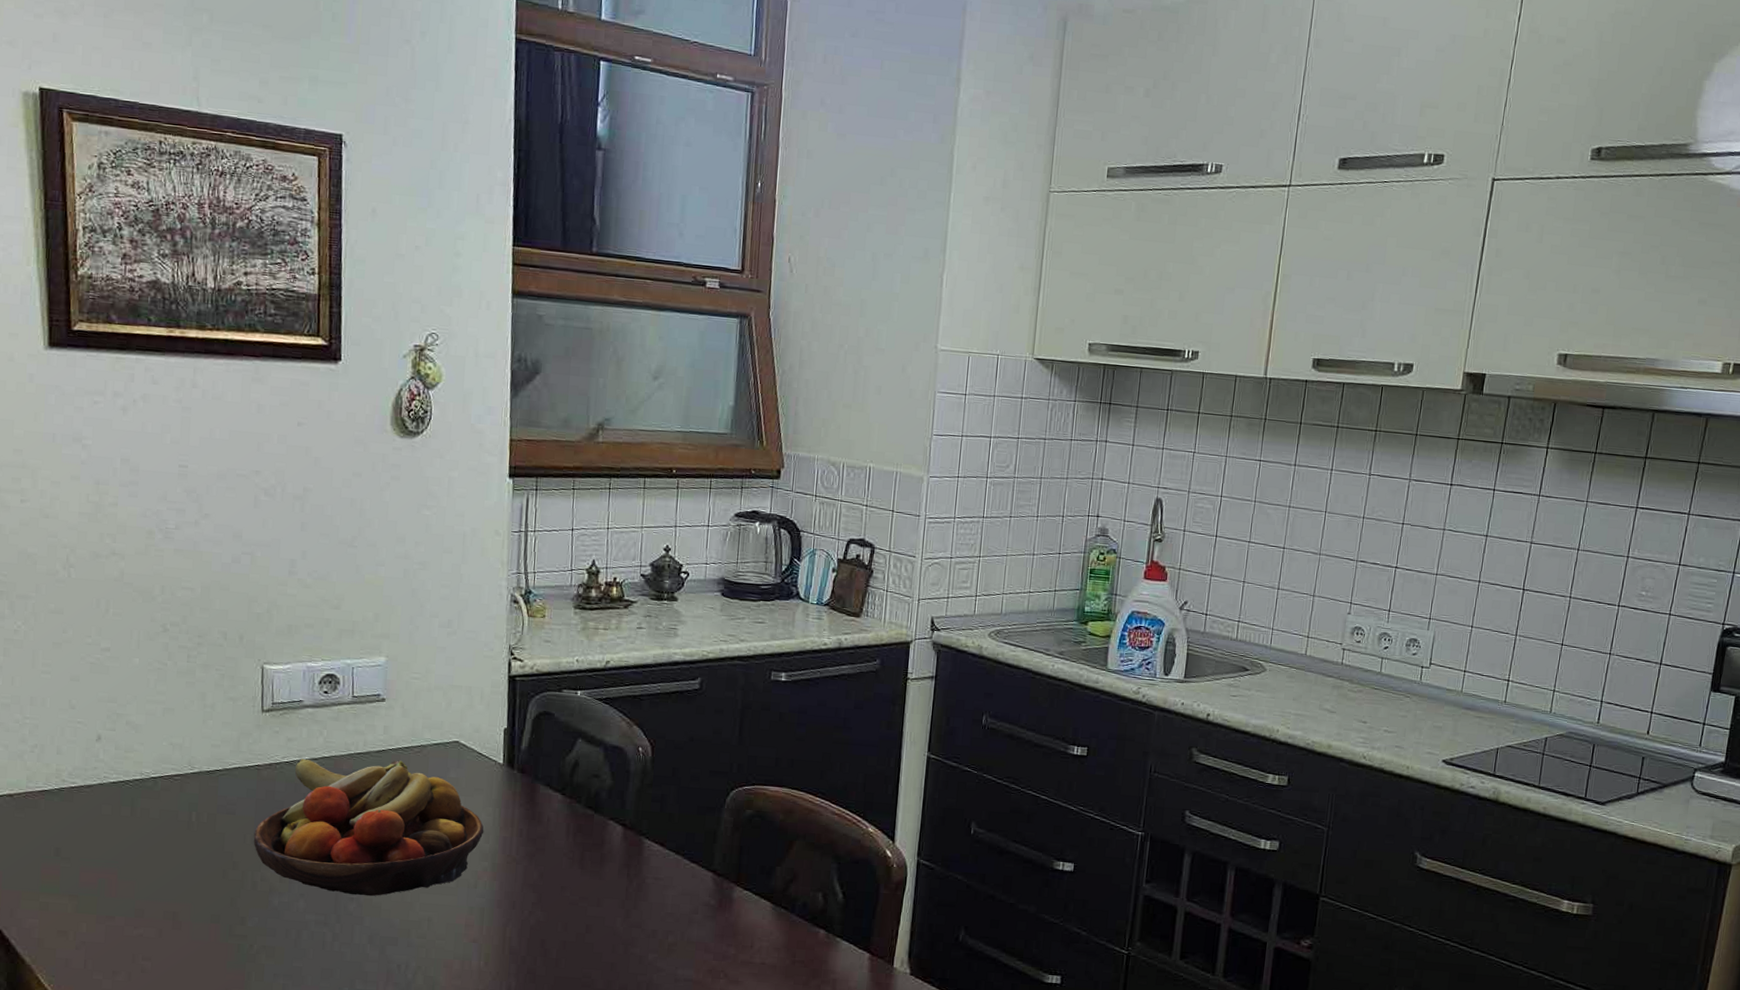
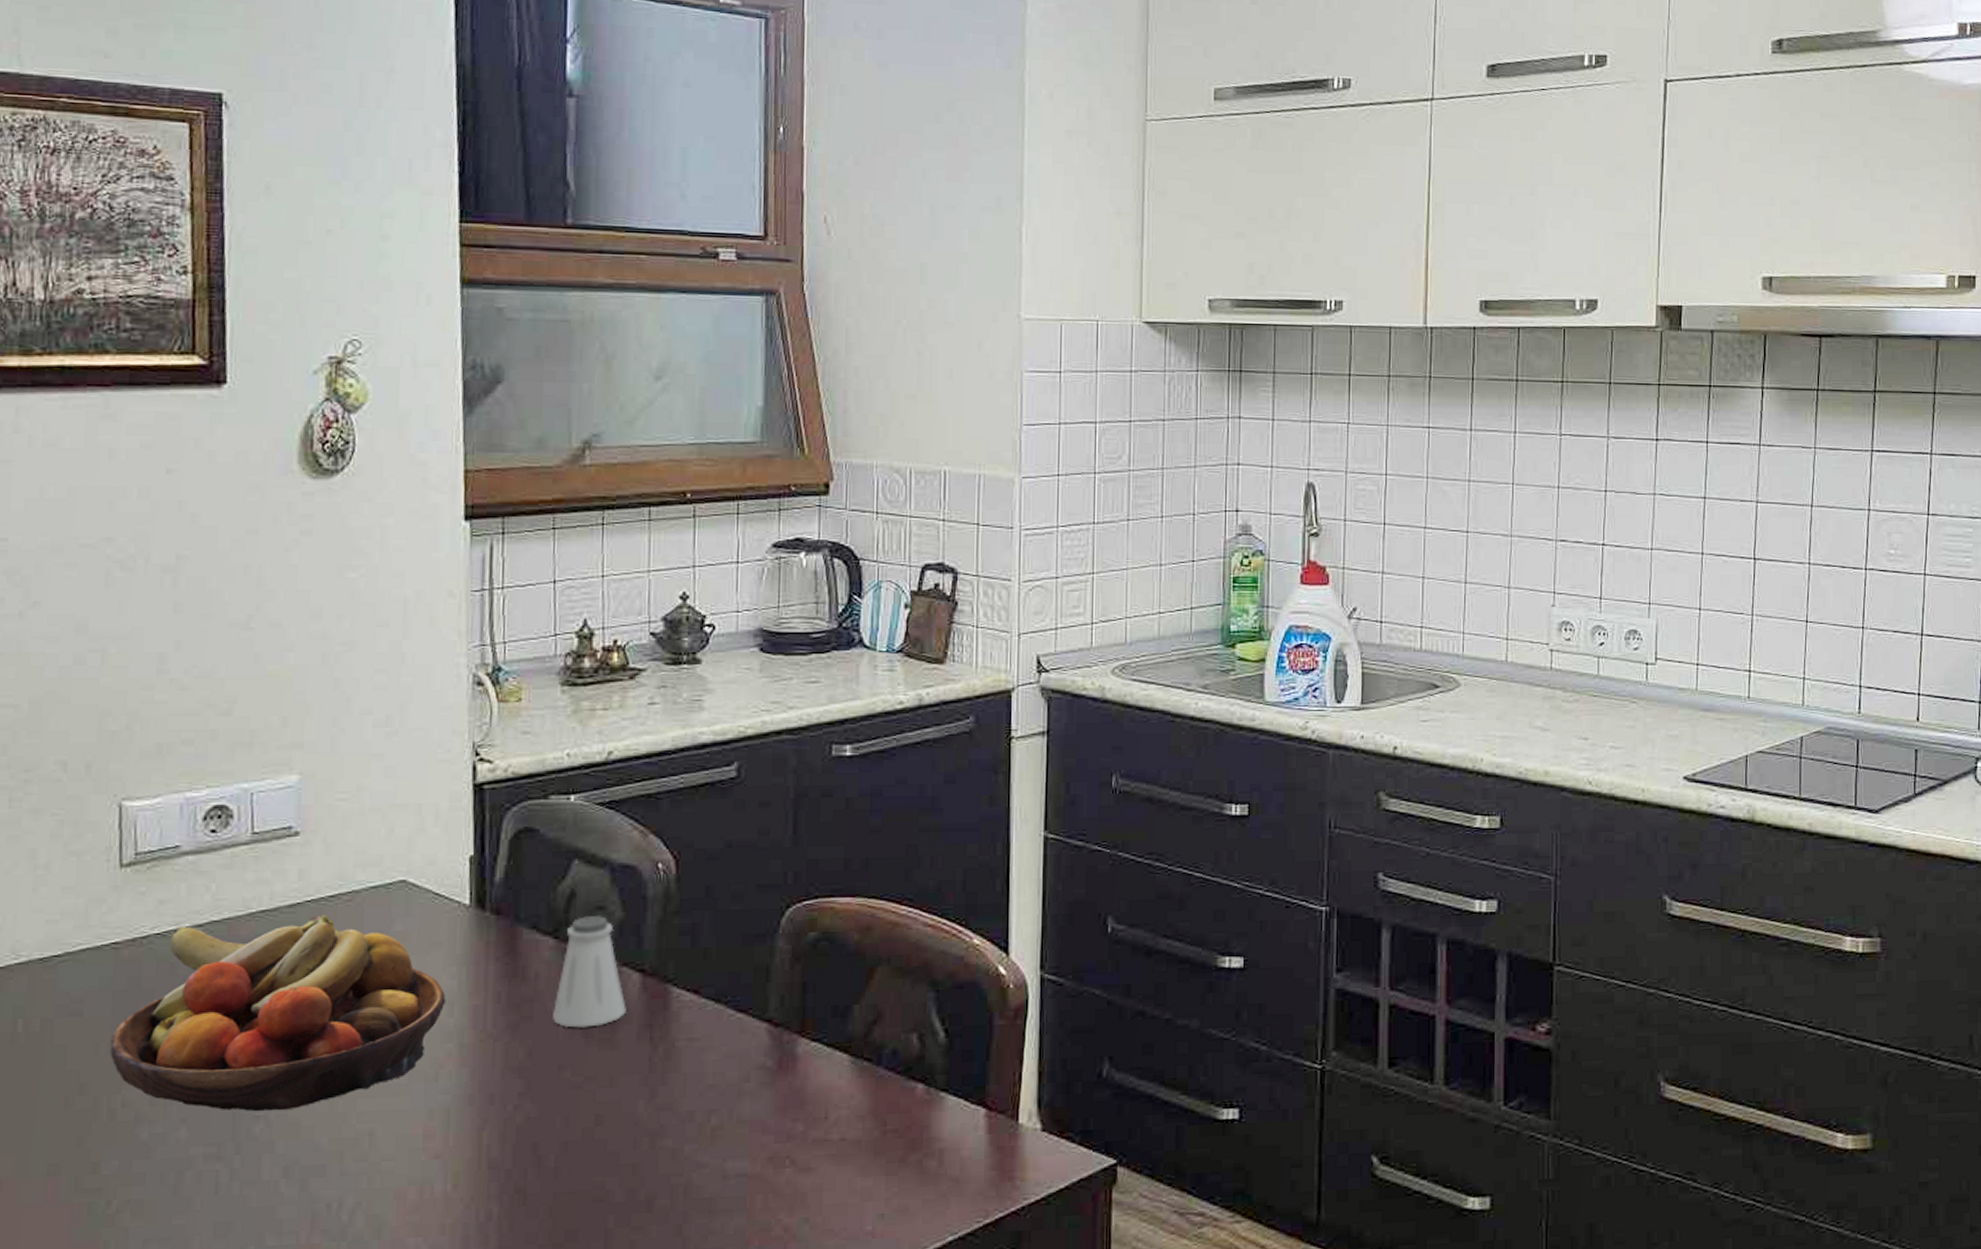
saltshaker: none [559,780,612,862] -> present [553,914,626,1028]

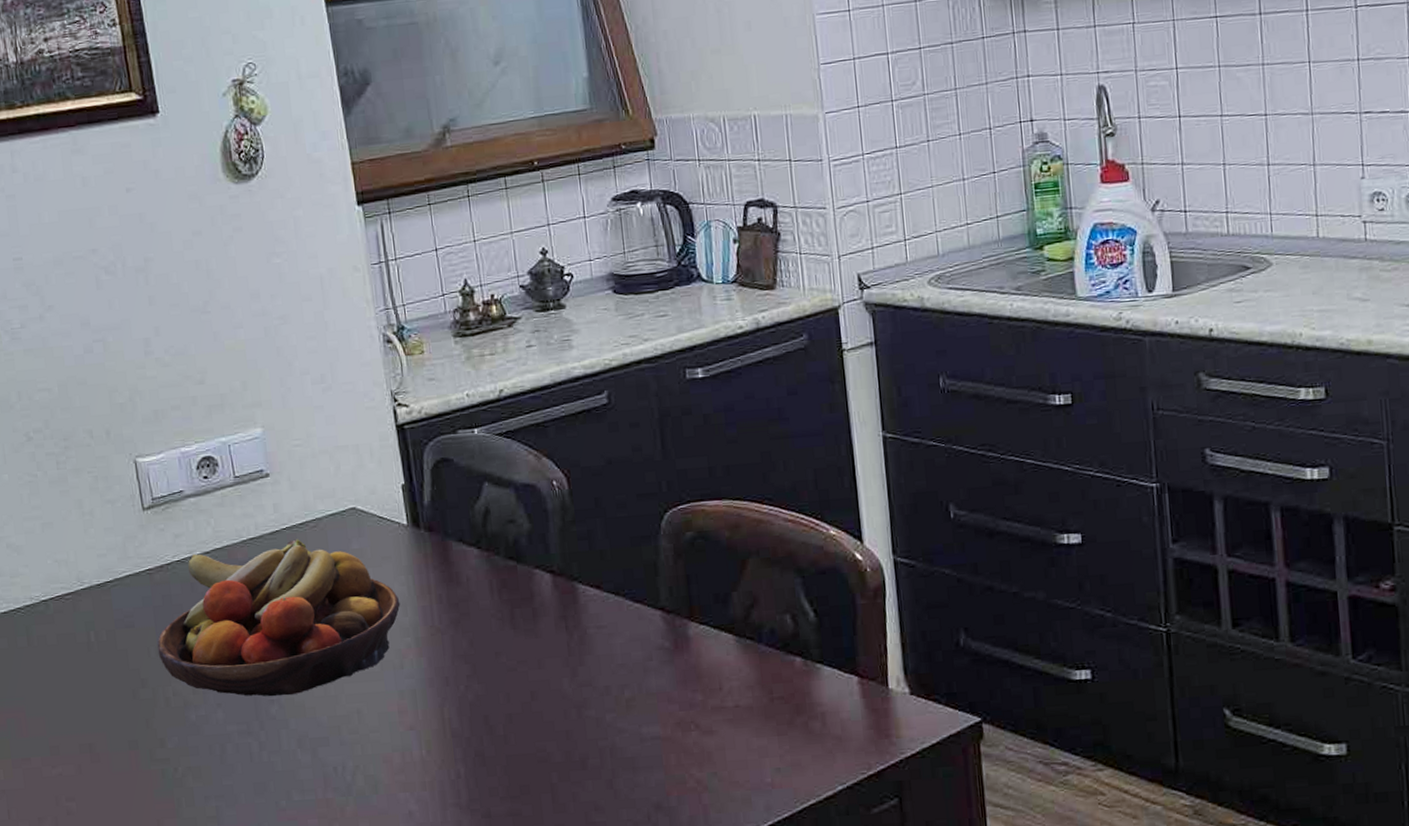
saltshaker: present [553,914,626,1028] -> none [485,527,544,622]

